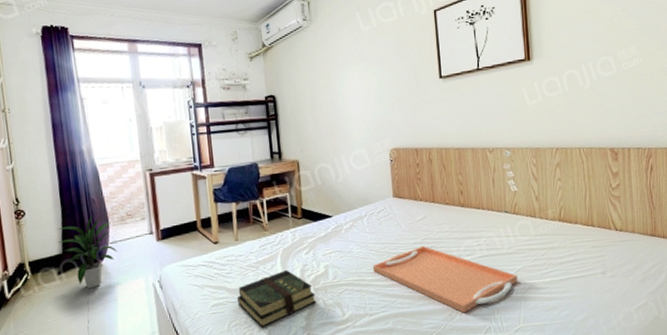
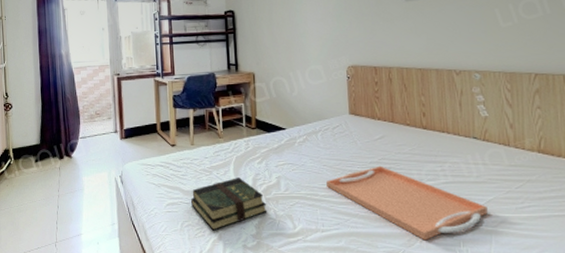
indoor plant: present [57,216,117,289] -> none [37,112,86,178]

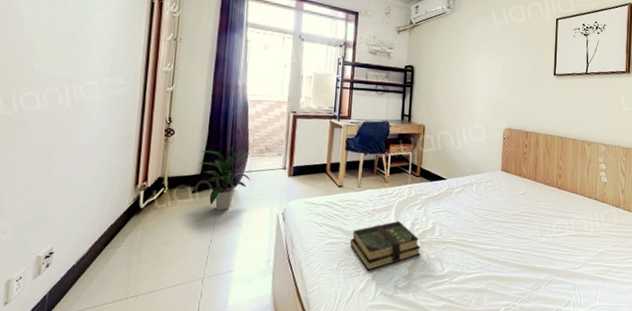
indoor plant: none [37,112,86,178] -> present [199,144,251,211]
serving tray: present [326,165,488,241] -> none [475,218,599,285]

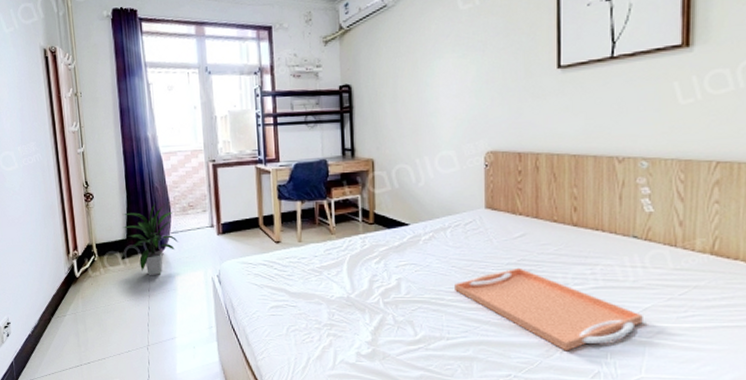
book: present [350,221,421,271] -> none [297,279,385,336]
serving tray: none [475,218,599,285] -> present [455,267,643,352]

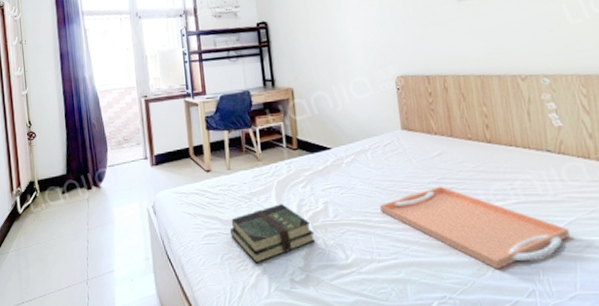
indoor plant: present [122,204,178,276] -> none [62,139,115,210]
book: none [297,279,385,336] -> present [229,204,316,264]

